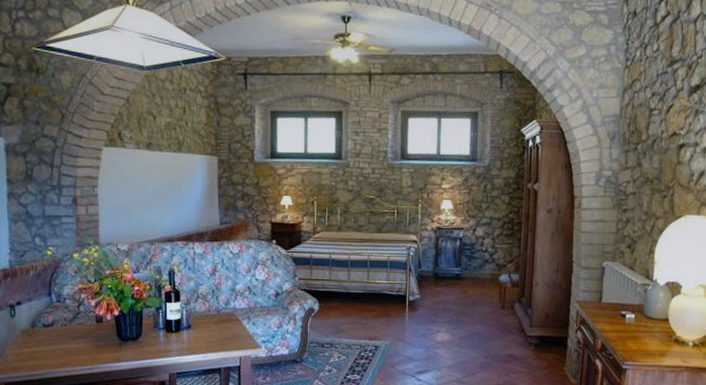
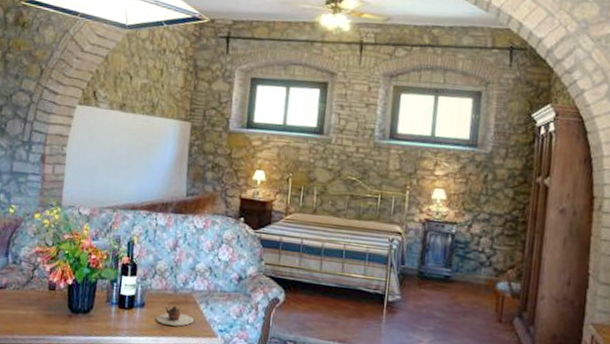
teapot: none [203,321,239,342] -> present [156,302,195,327]

